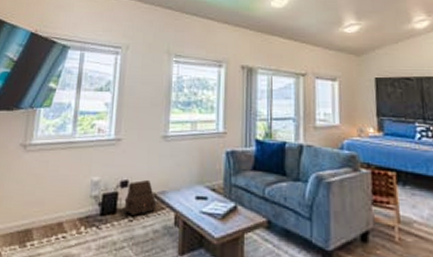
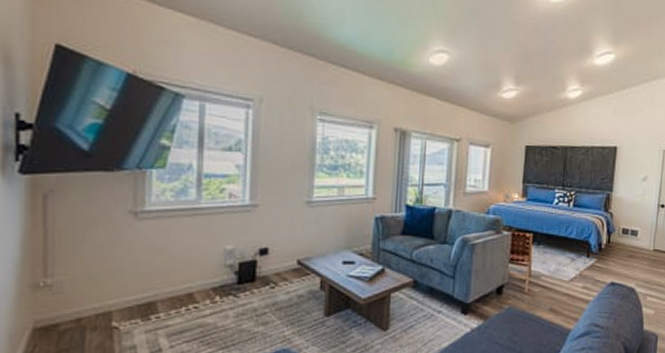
satchel: present [124,179,157,216] -> none [264,246,301,282]

